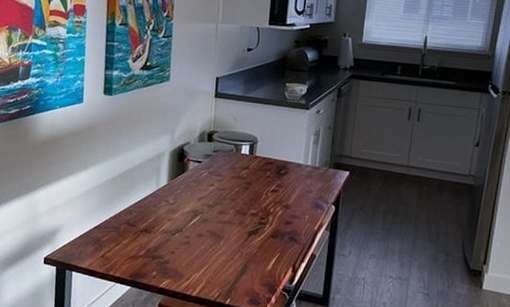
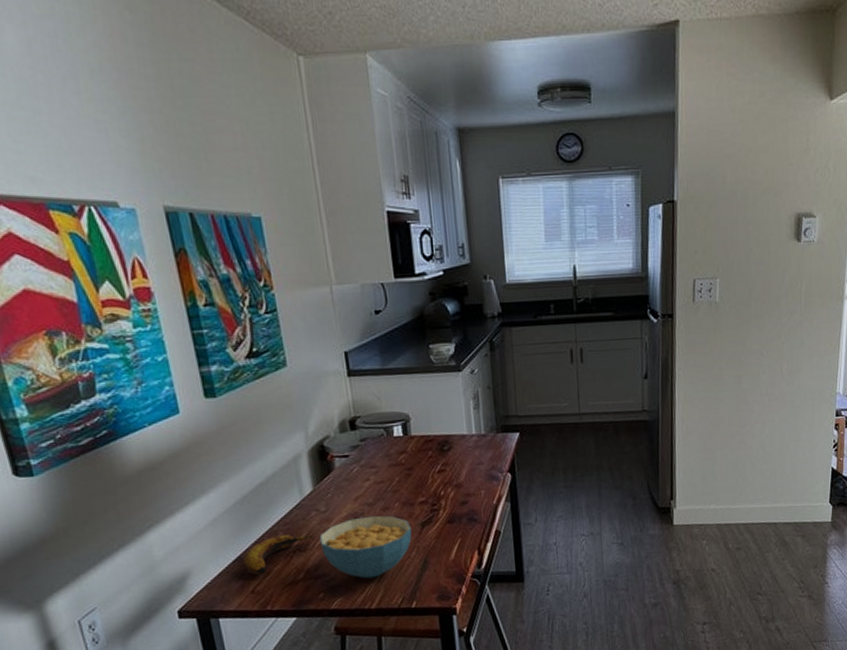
banana: none [101,214,160,244] -> present [243,534,315,575]
cereal bowl: none [163,215,239,270] -> present [319,515,412,579]

